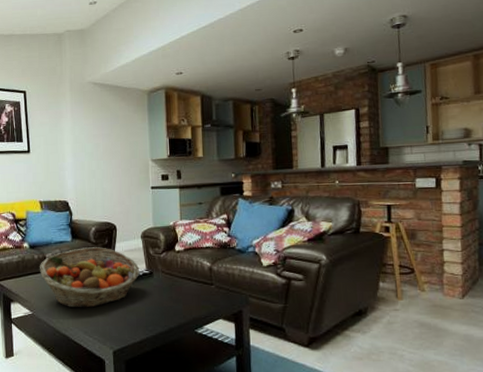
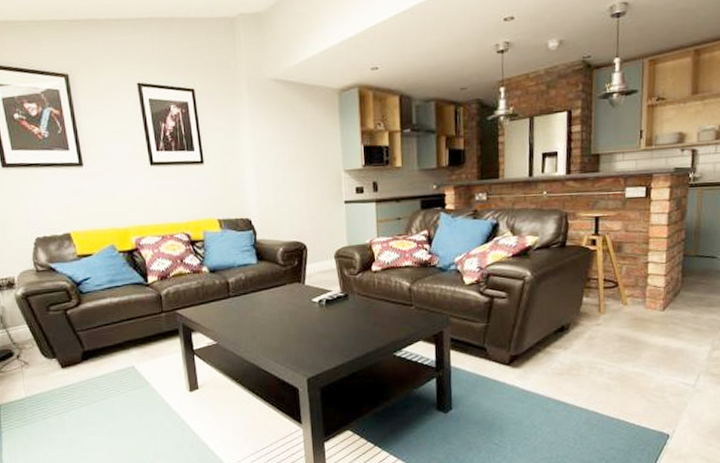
fruit basket: present [40,247,140,308] -> none [222,269,334,336]

